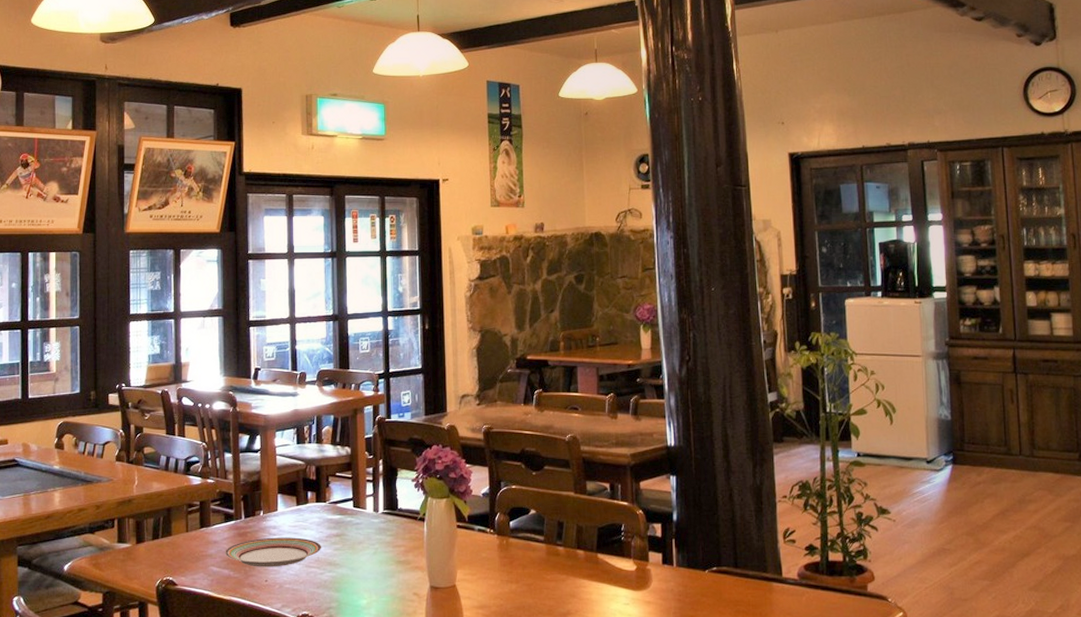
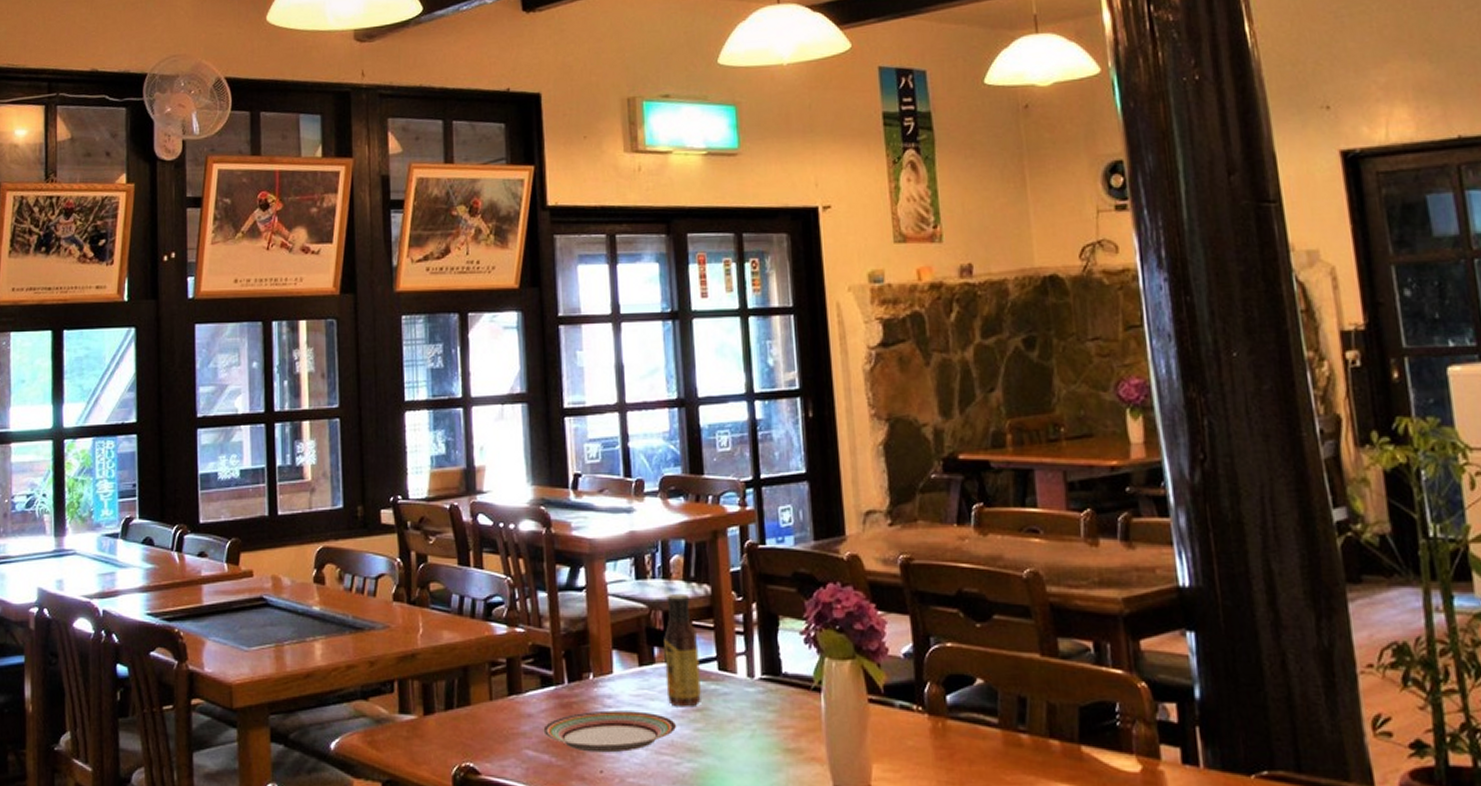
sauce bottle: none [315,453,340,534] -> present [664,593,701,708]

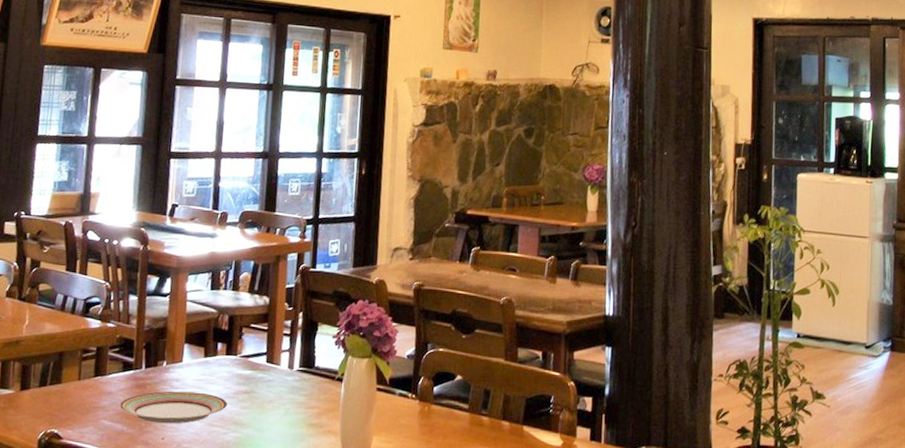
sauce bottle: present [664,593,701,708] -> none [223,302,253,391]

